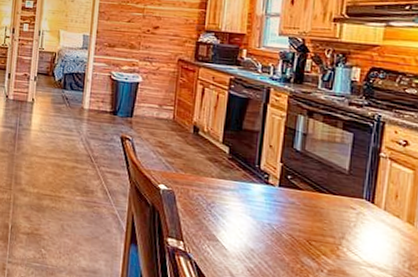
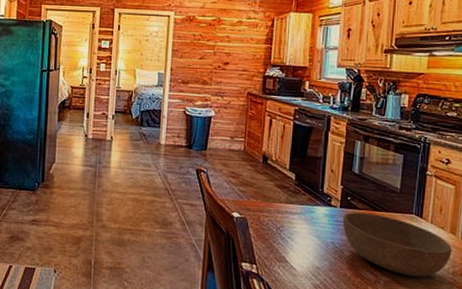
bowl: none [281,192,409,269] -> present [342,212,452,277]

